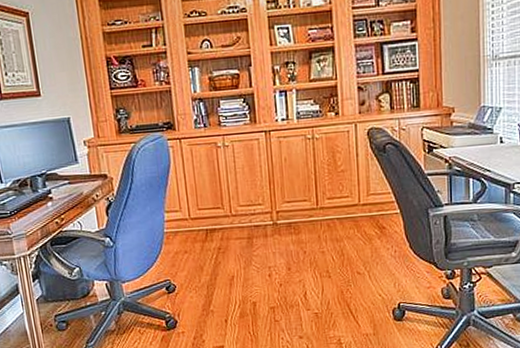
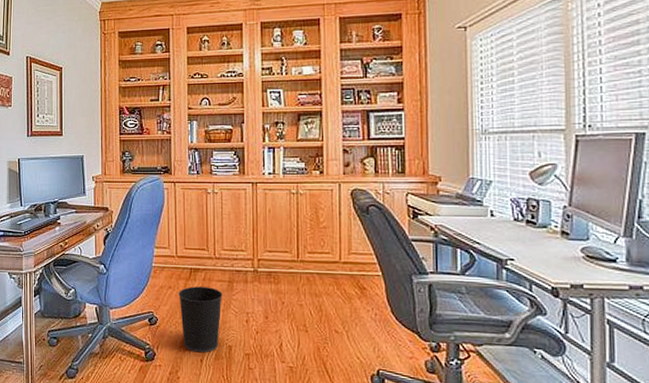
wastebasket: none [195,246,243,314] -> present [179,286,223,353]

